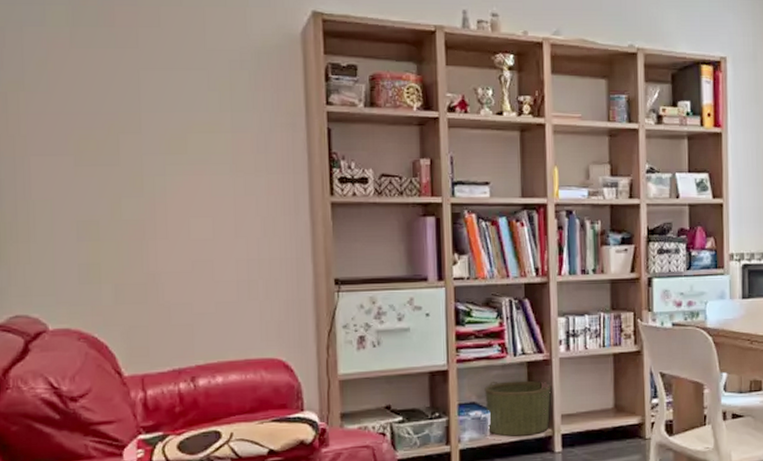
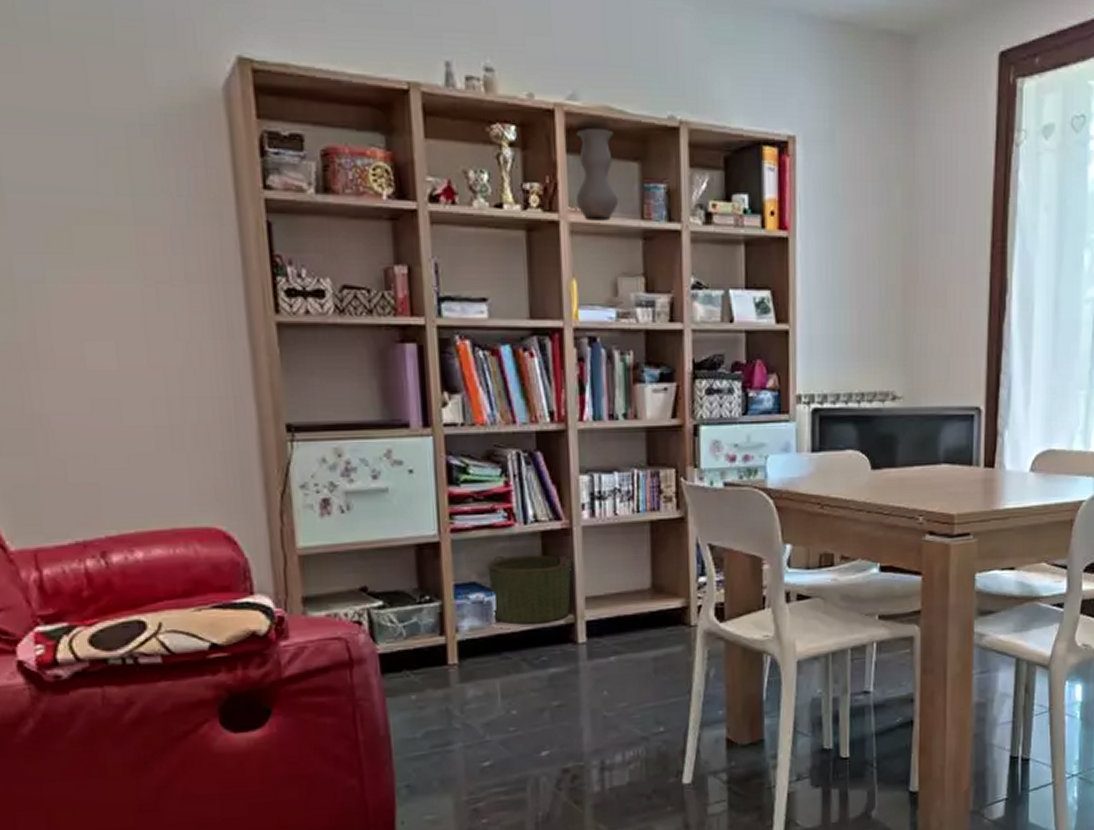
vase: none [557,54,591,123] -> present [575,127,619,221]

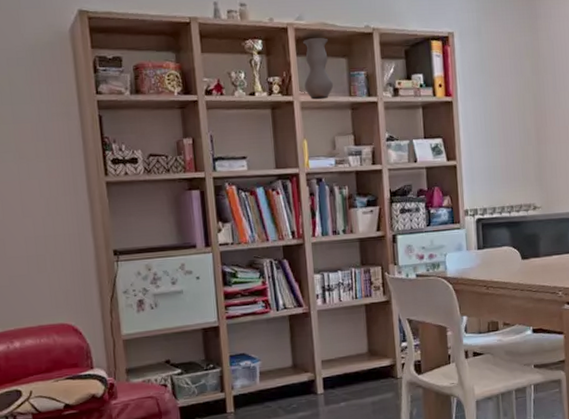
basket: present [487,554,573,625] -> none [252,332,312,382]

